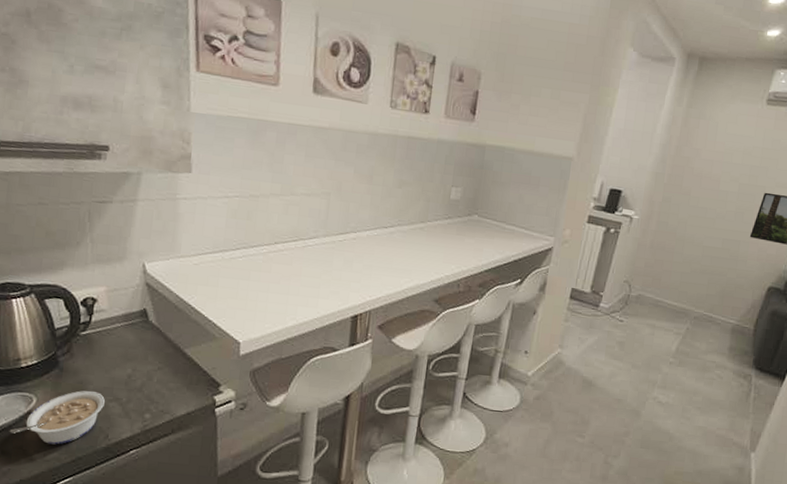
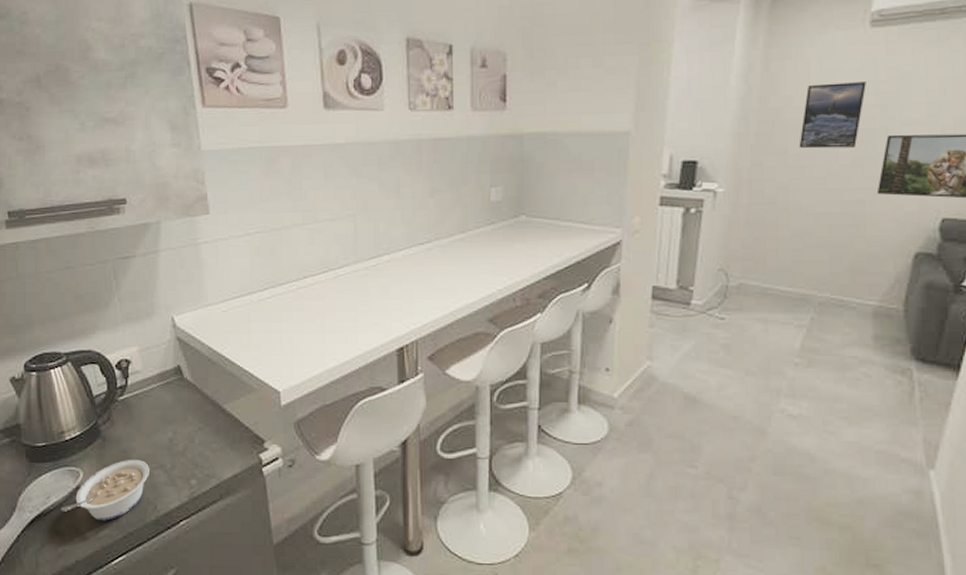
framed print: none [699,143,756,198] -> present [798,82,866,149]

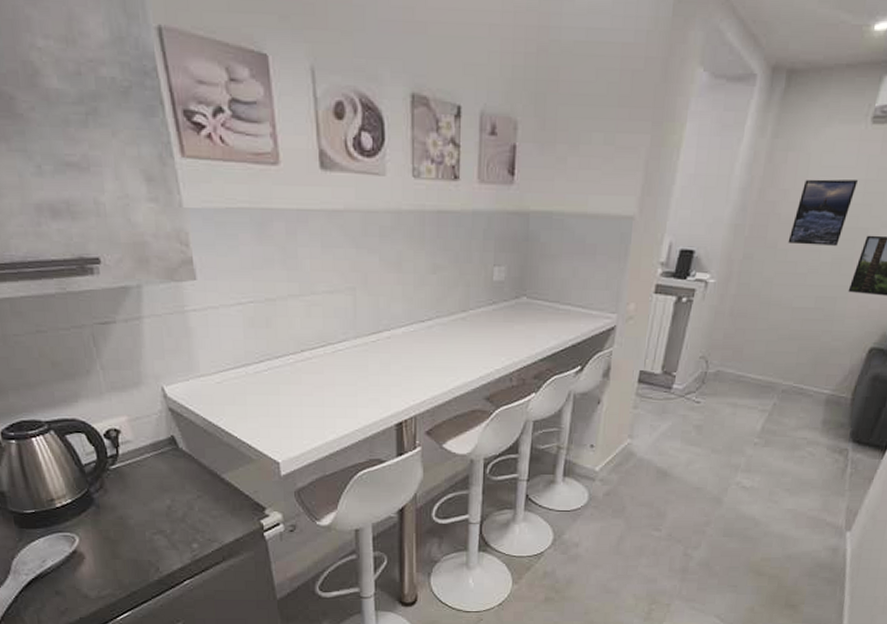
legume: present [60,460,149,521] -> none [58,526,149,582]

